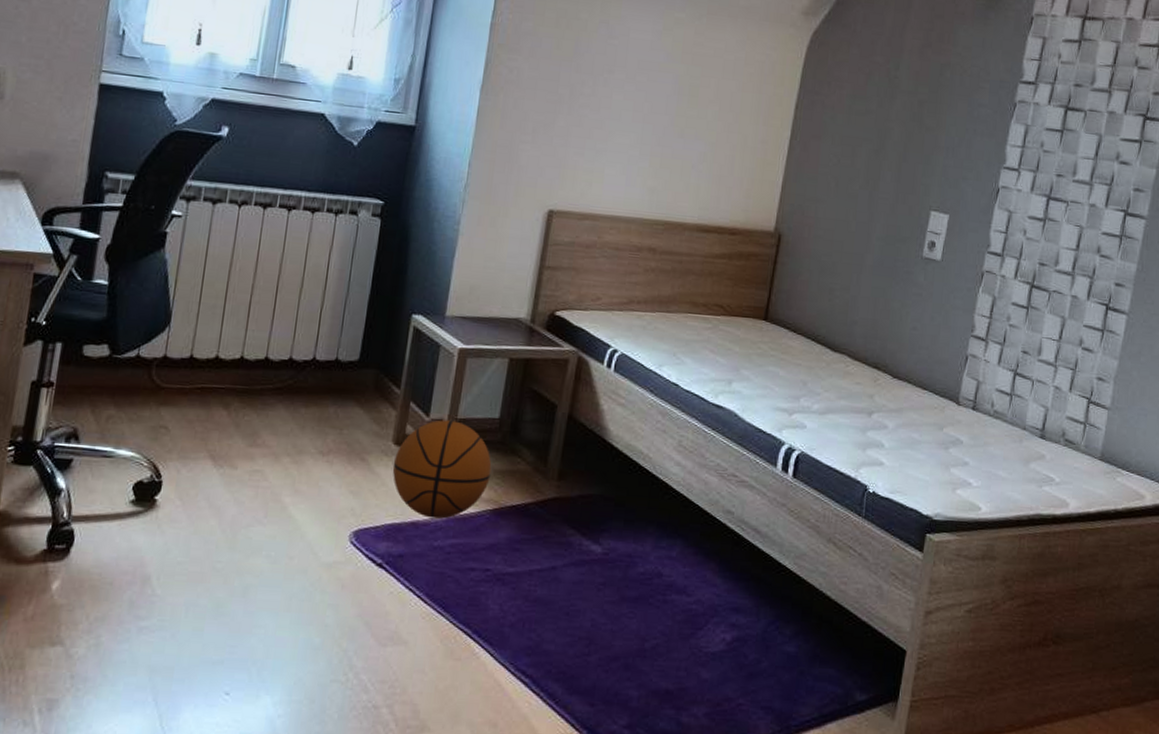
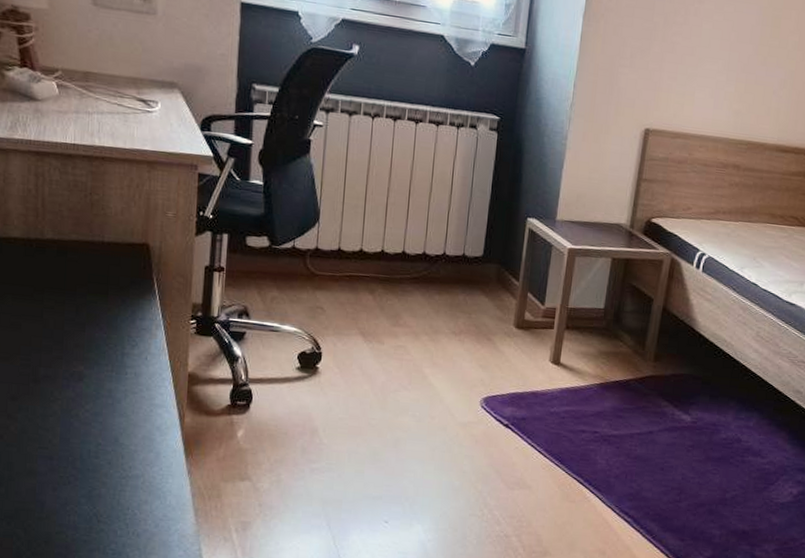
basketball: present [392,419,492,519] -> none [514,308,598,390]

